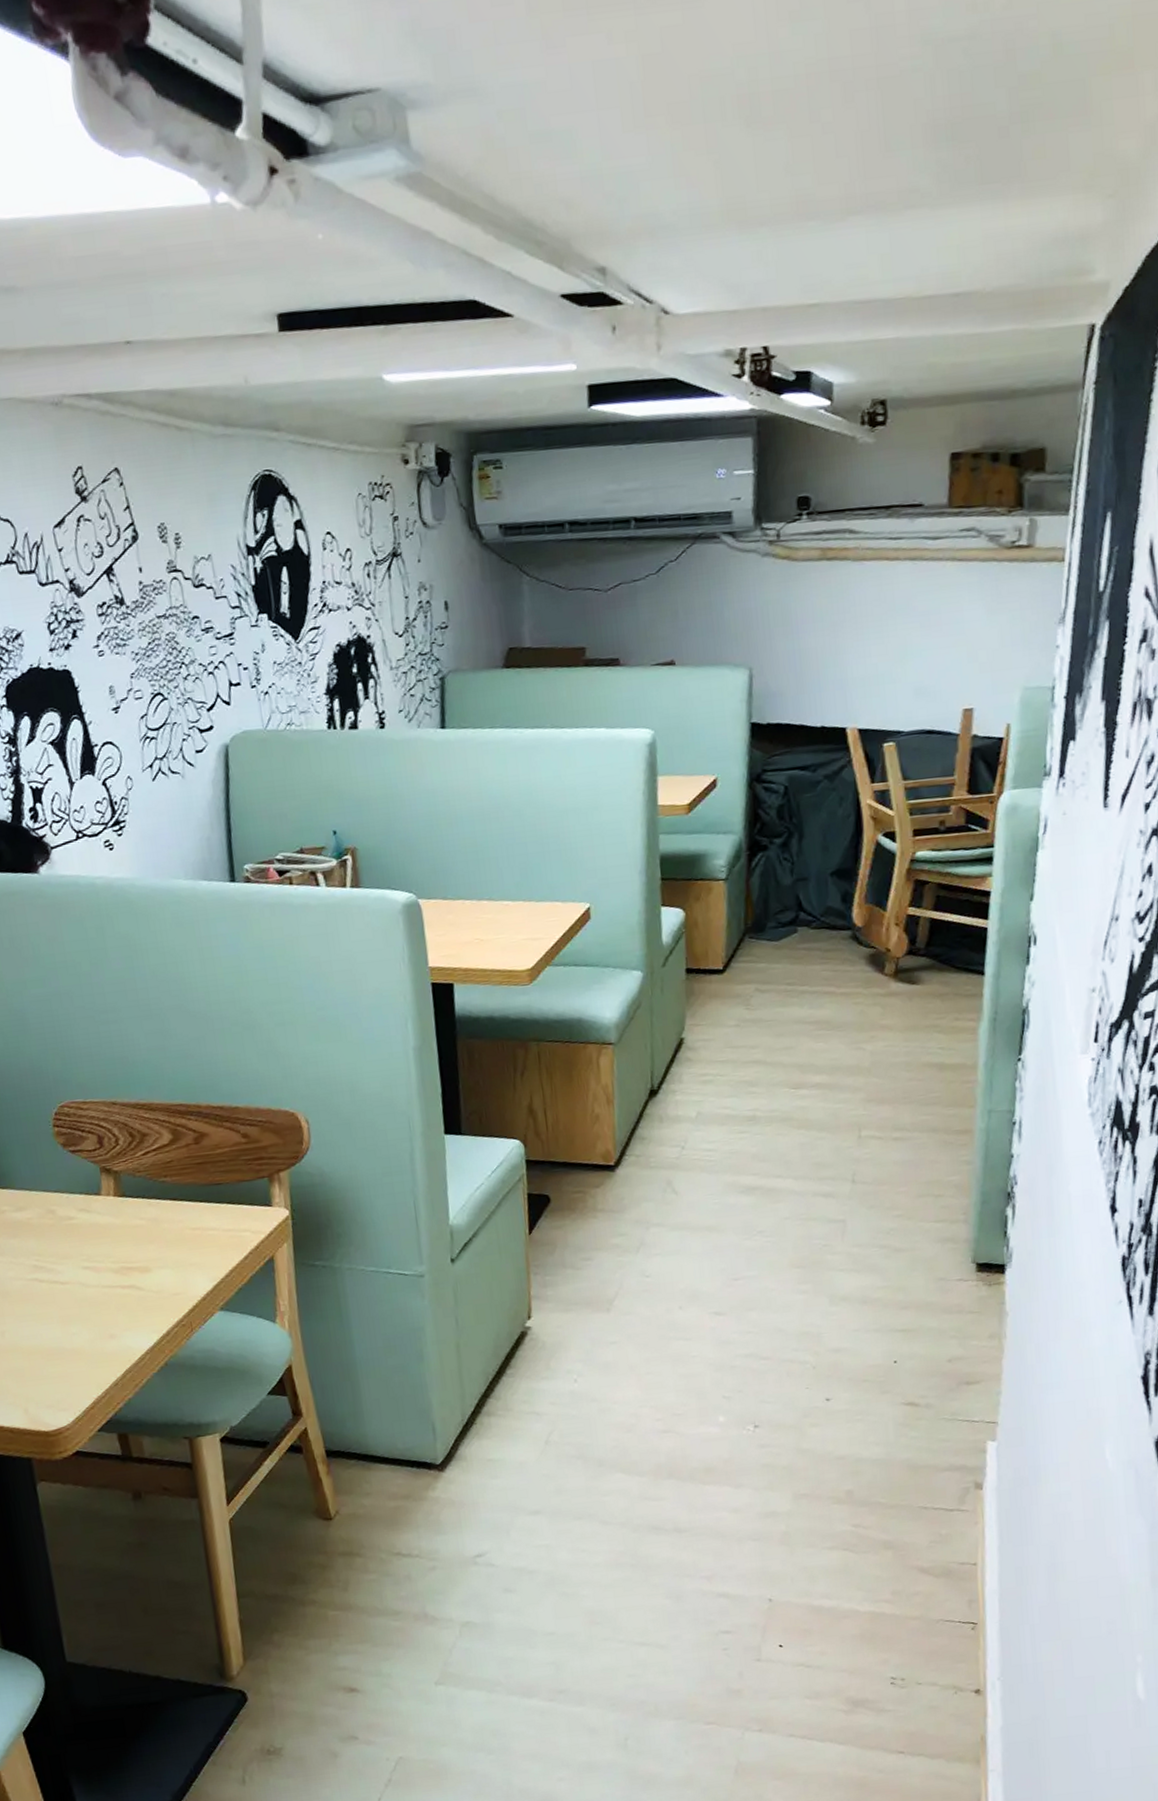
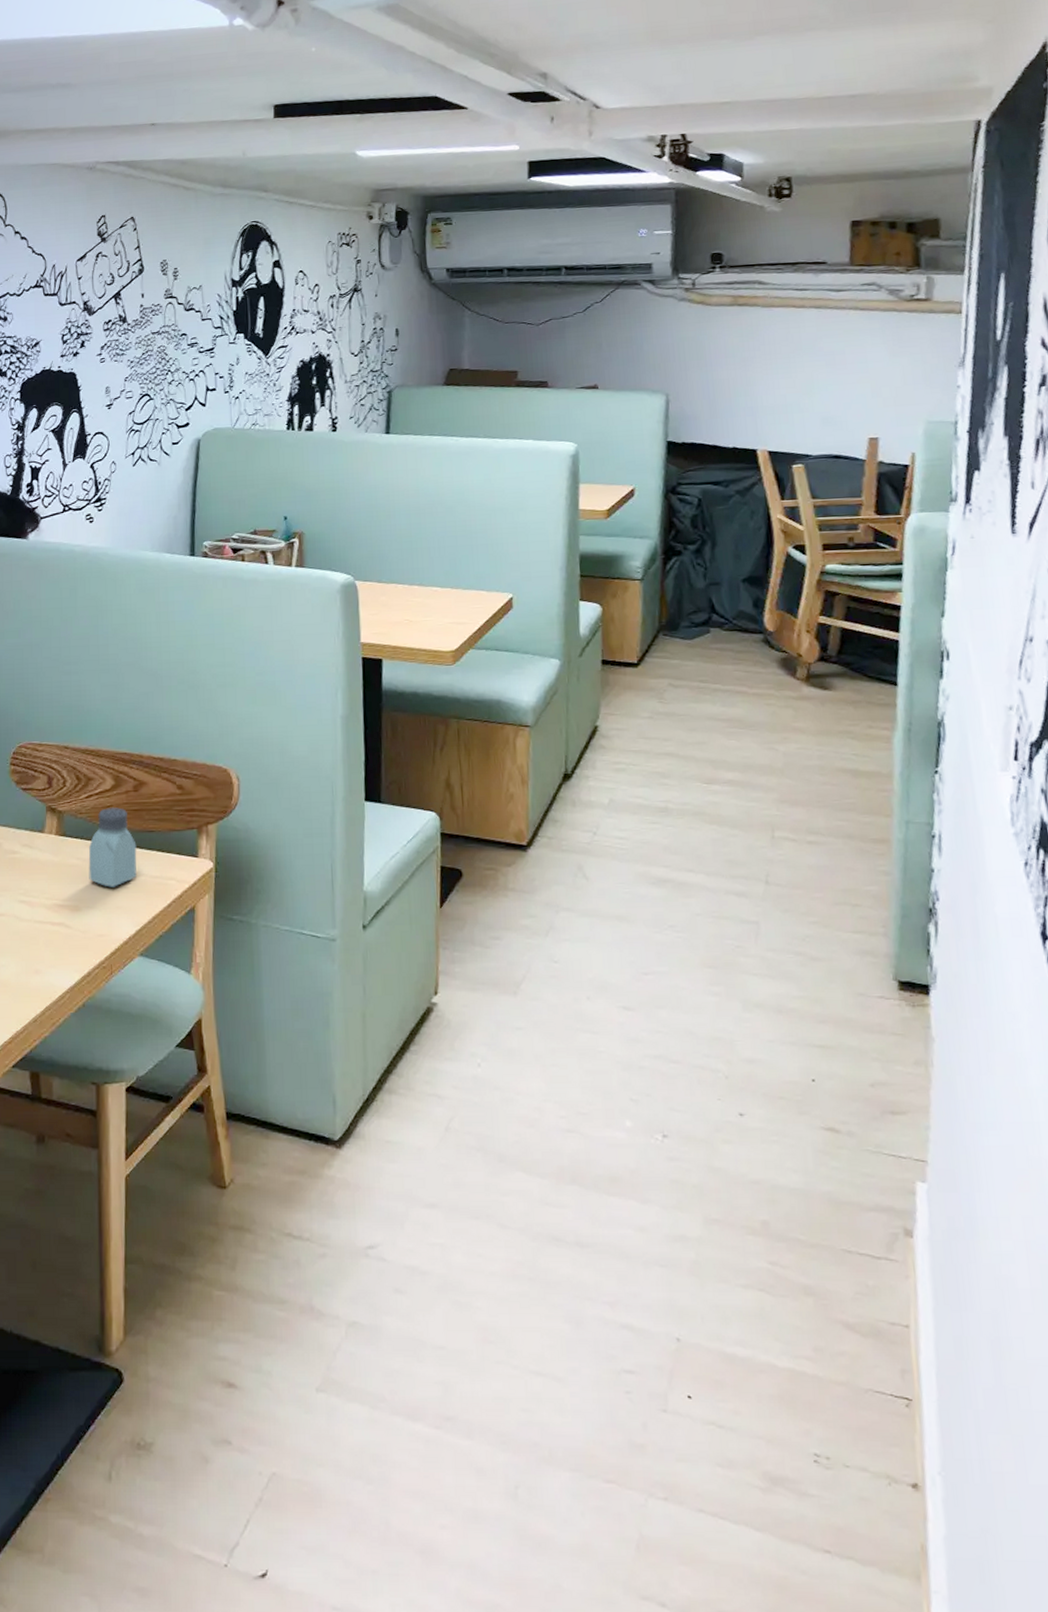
saltshaker: none [152,1162,208,1245] -> present [88,807,137,887]

